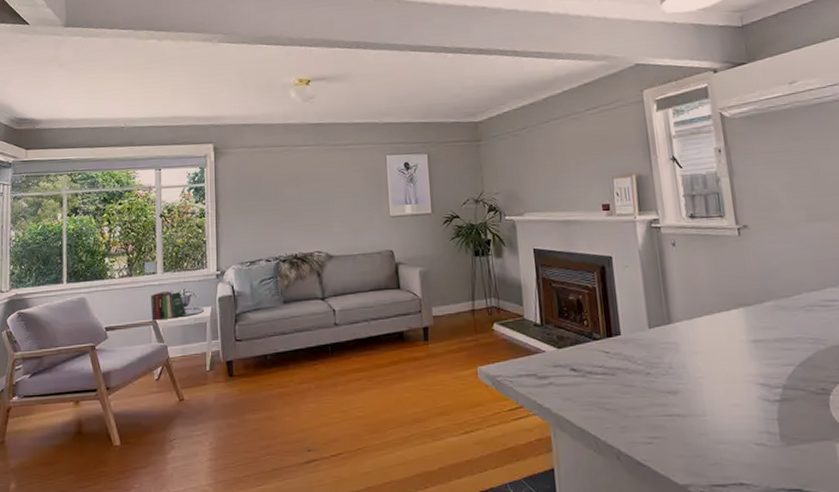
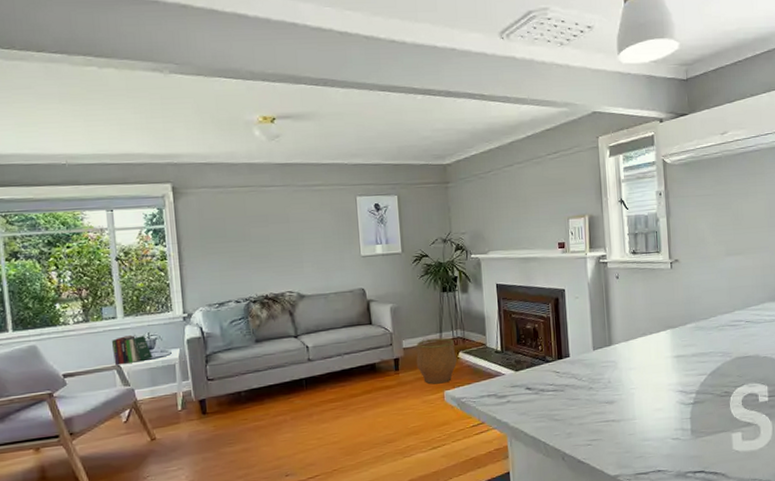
basket: none [446,306,491,359] -> present [416,338,457,384]

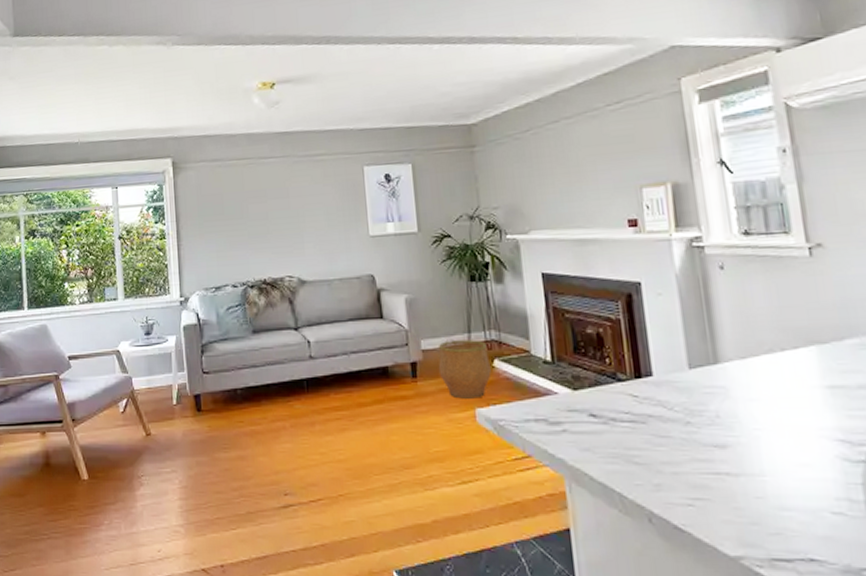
books: present [111,335,153,366] -> none [112,319,150,350]

